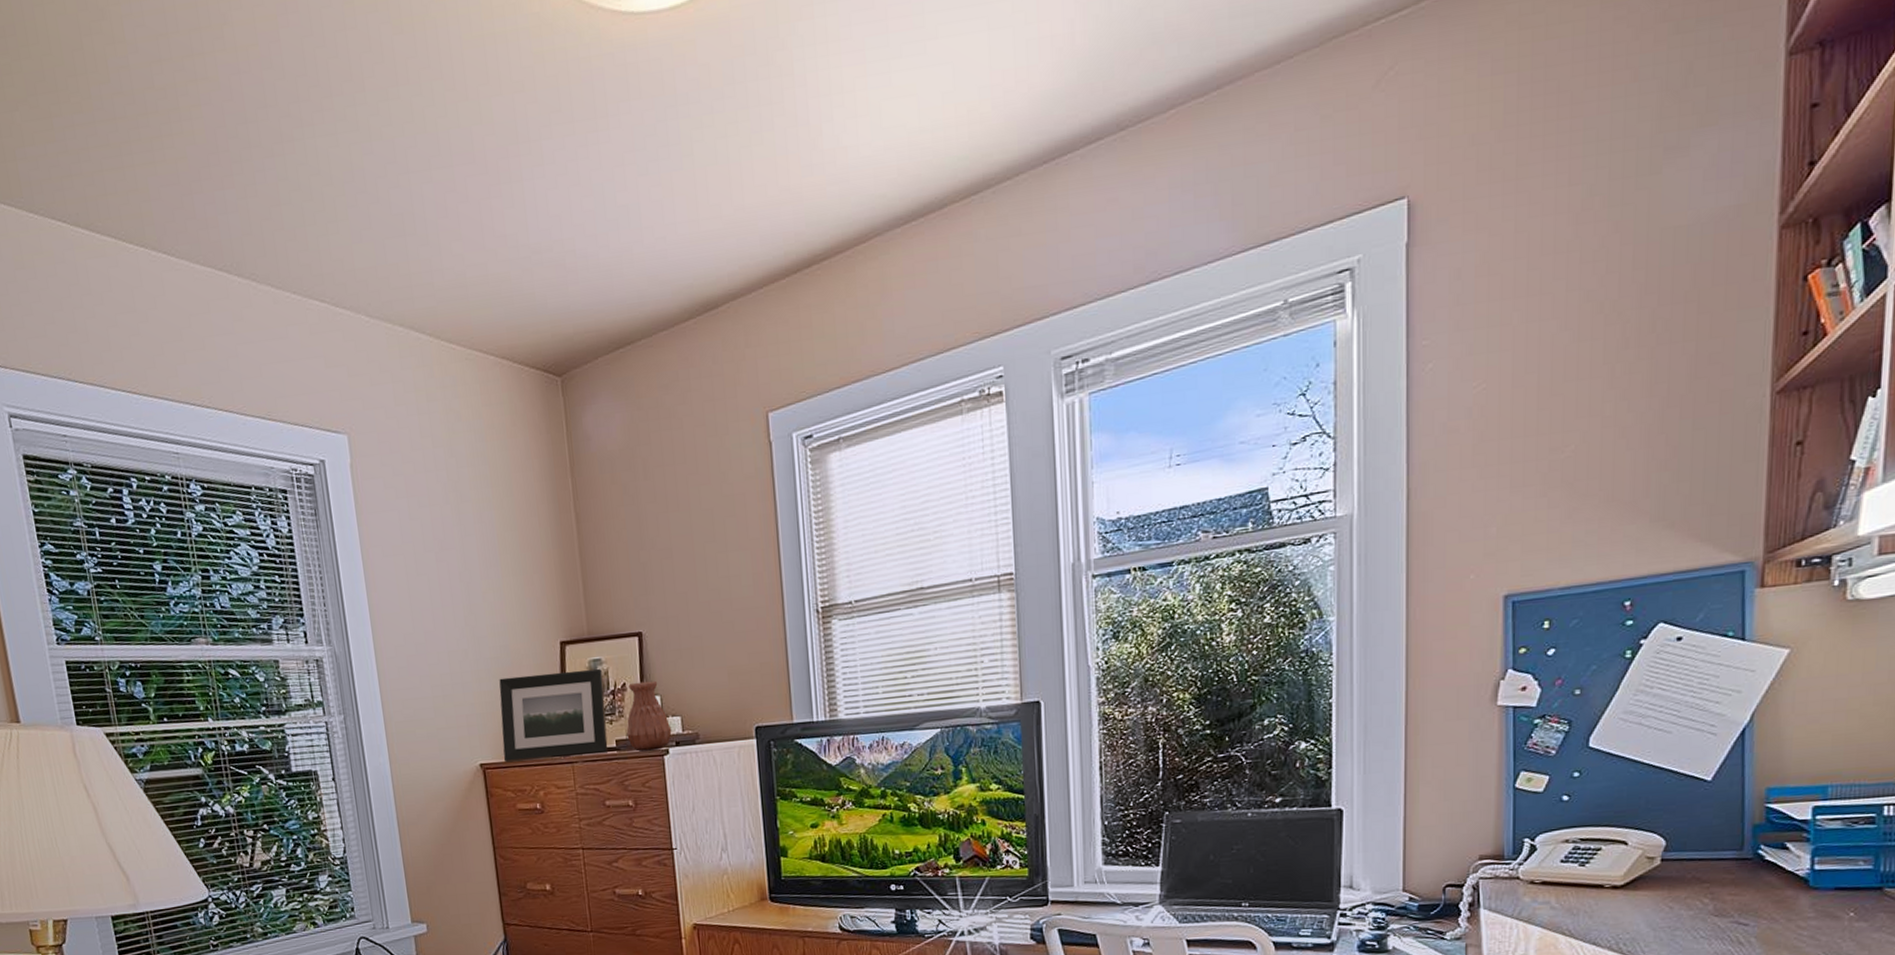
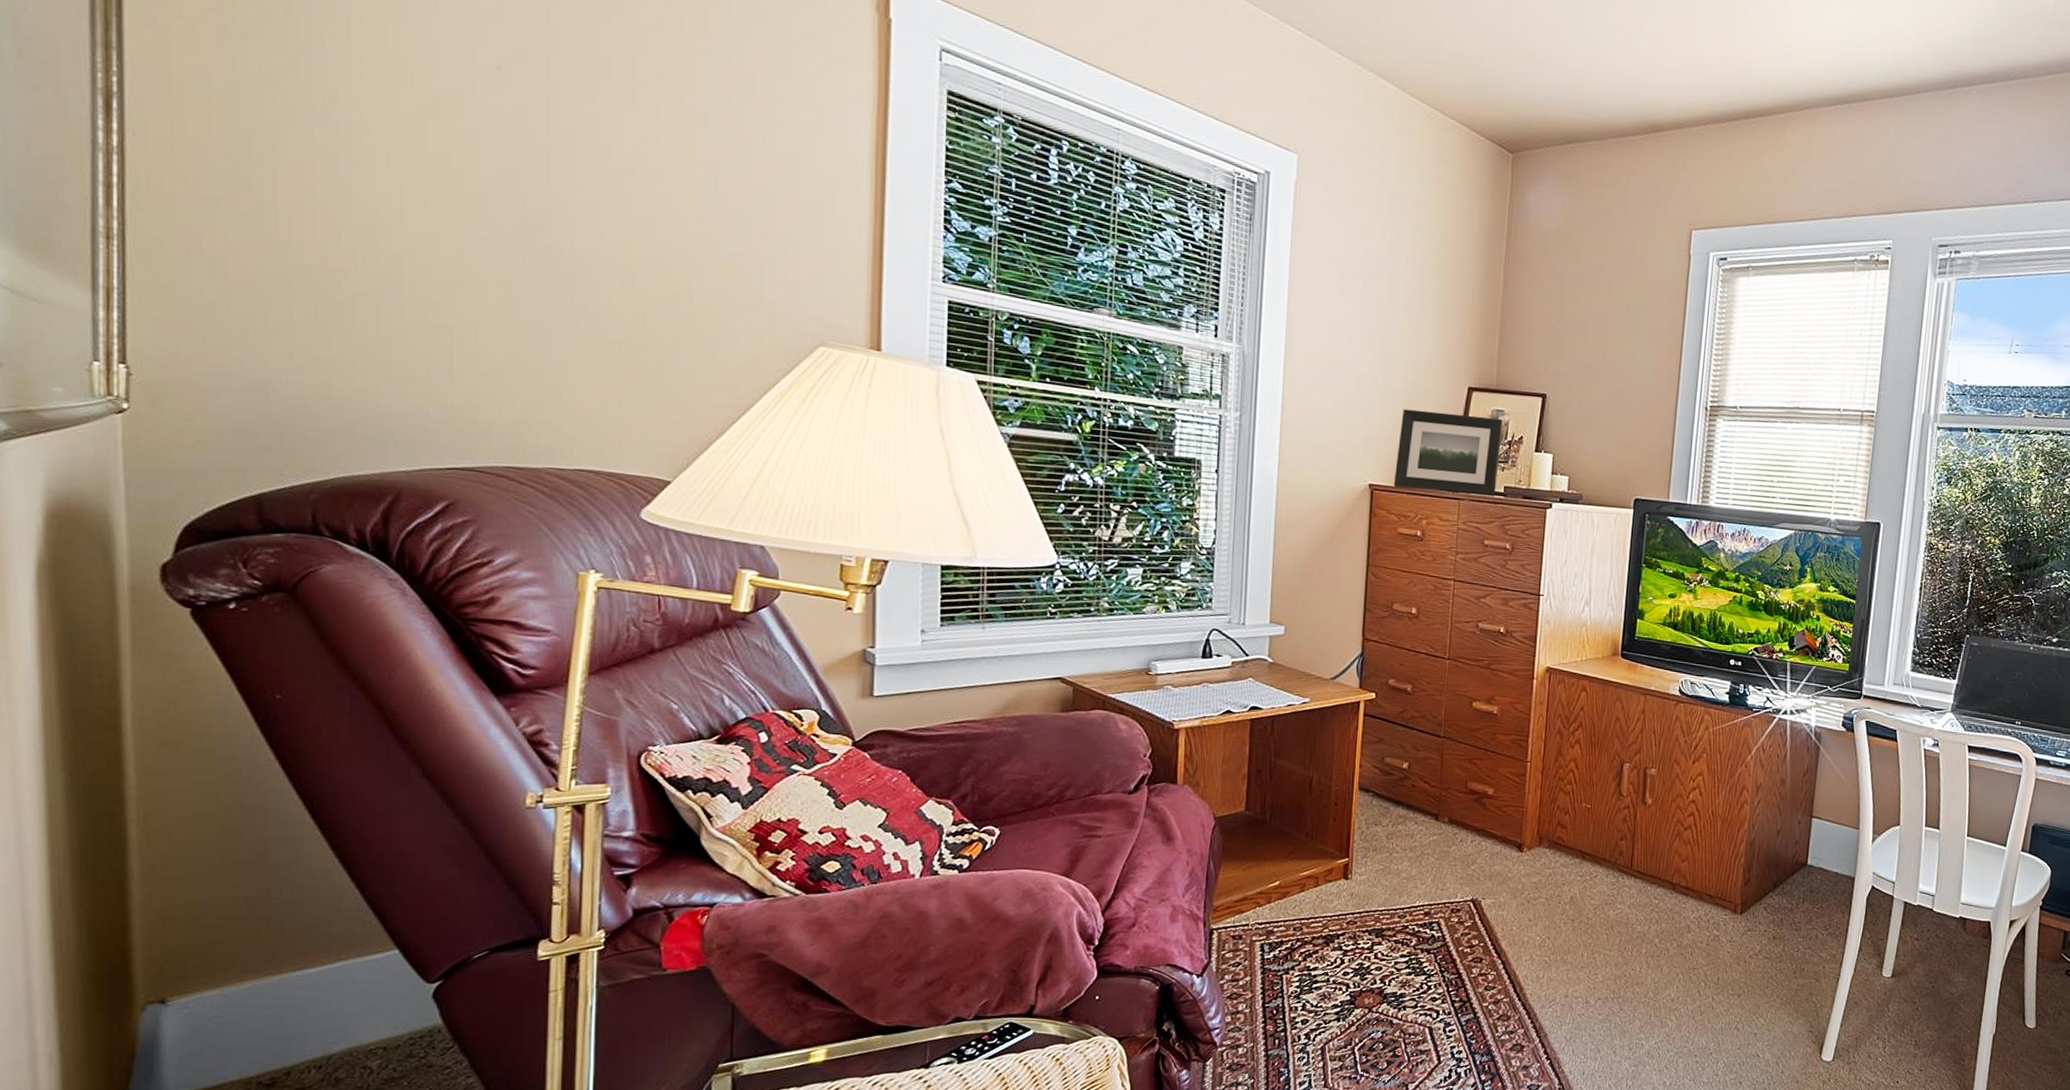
vase: present [626,680,672,753] -> none [1515,437,1558,503]

